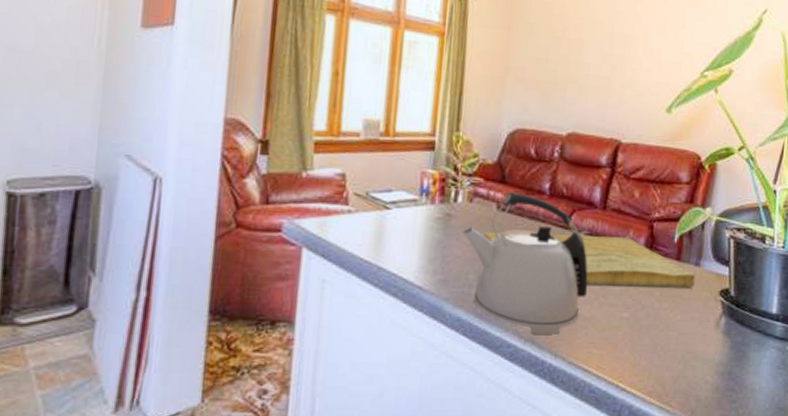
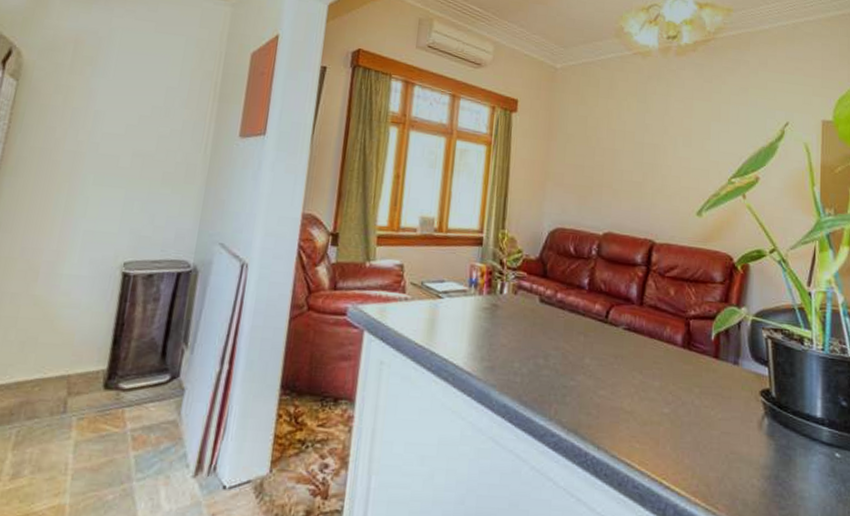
kettle: present [462,192,588,334] -> none [507,286,628,426]
cutting board: present [484,231,695,287] -> none [528,323,735,386]

